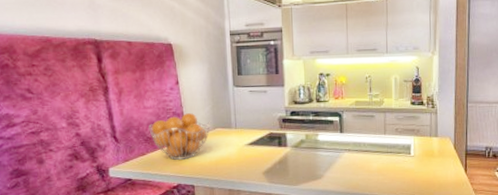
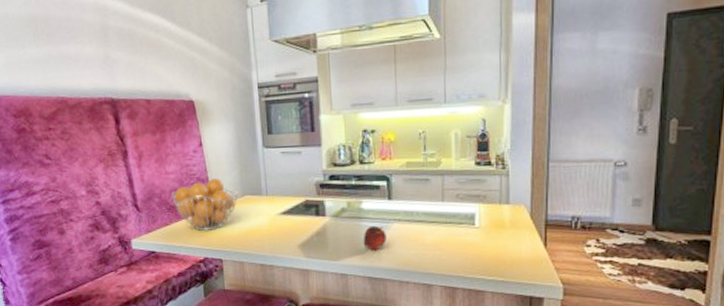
apple: none [318,155,338,177] -> present [363,225,386,251]

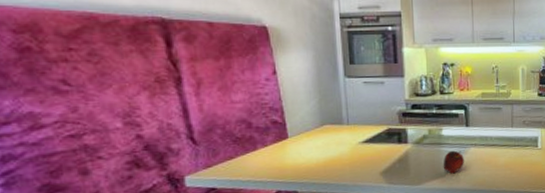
fruit basket: present [171,178,239,231] -> none [238,108,318,163]

